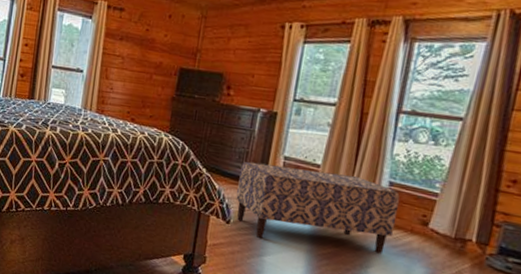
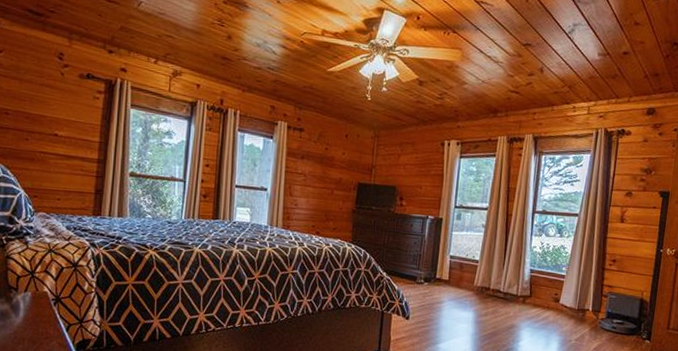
bench: present [236,161,400,254] -> none [413,262,539,329]

